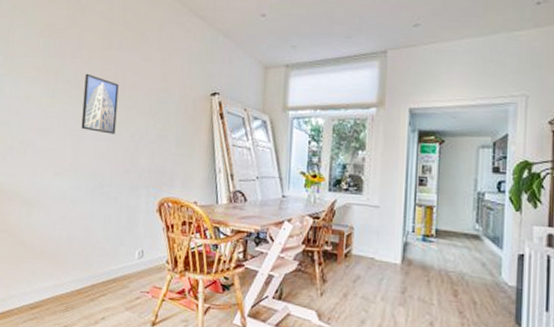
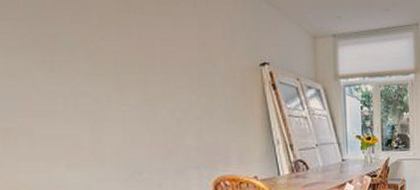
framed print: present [81,73,119,134] -> none [97,41,149,113]

